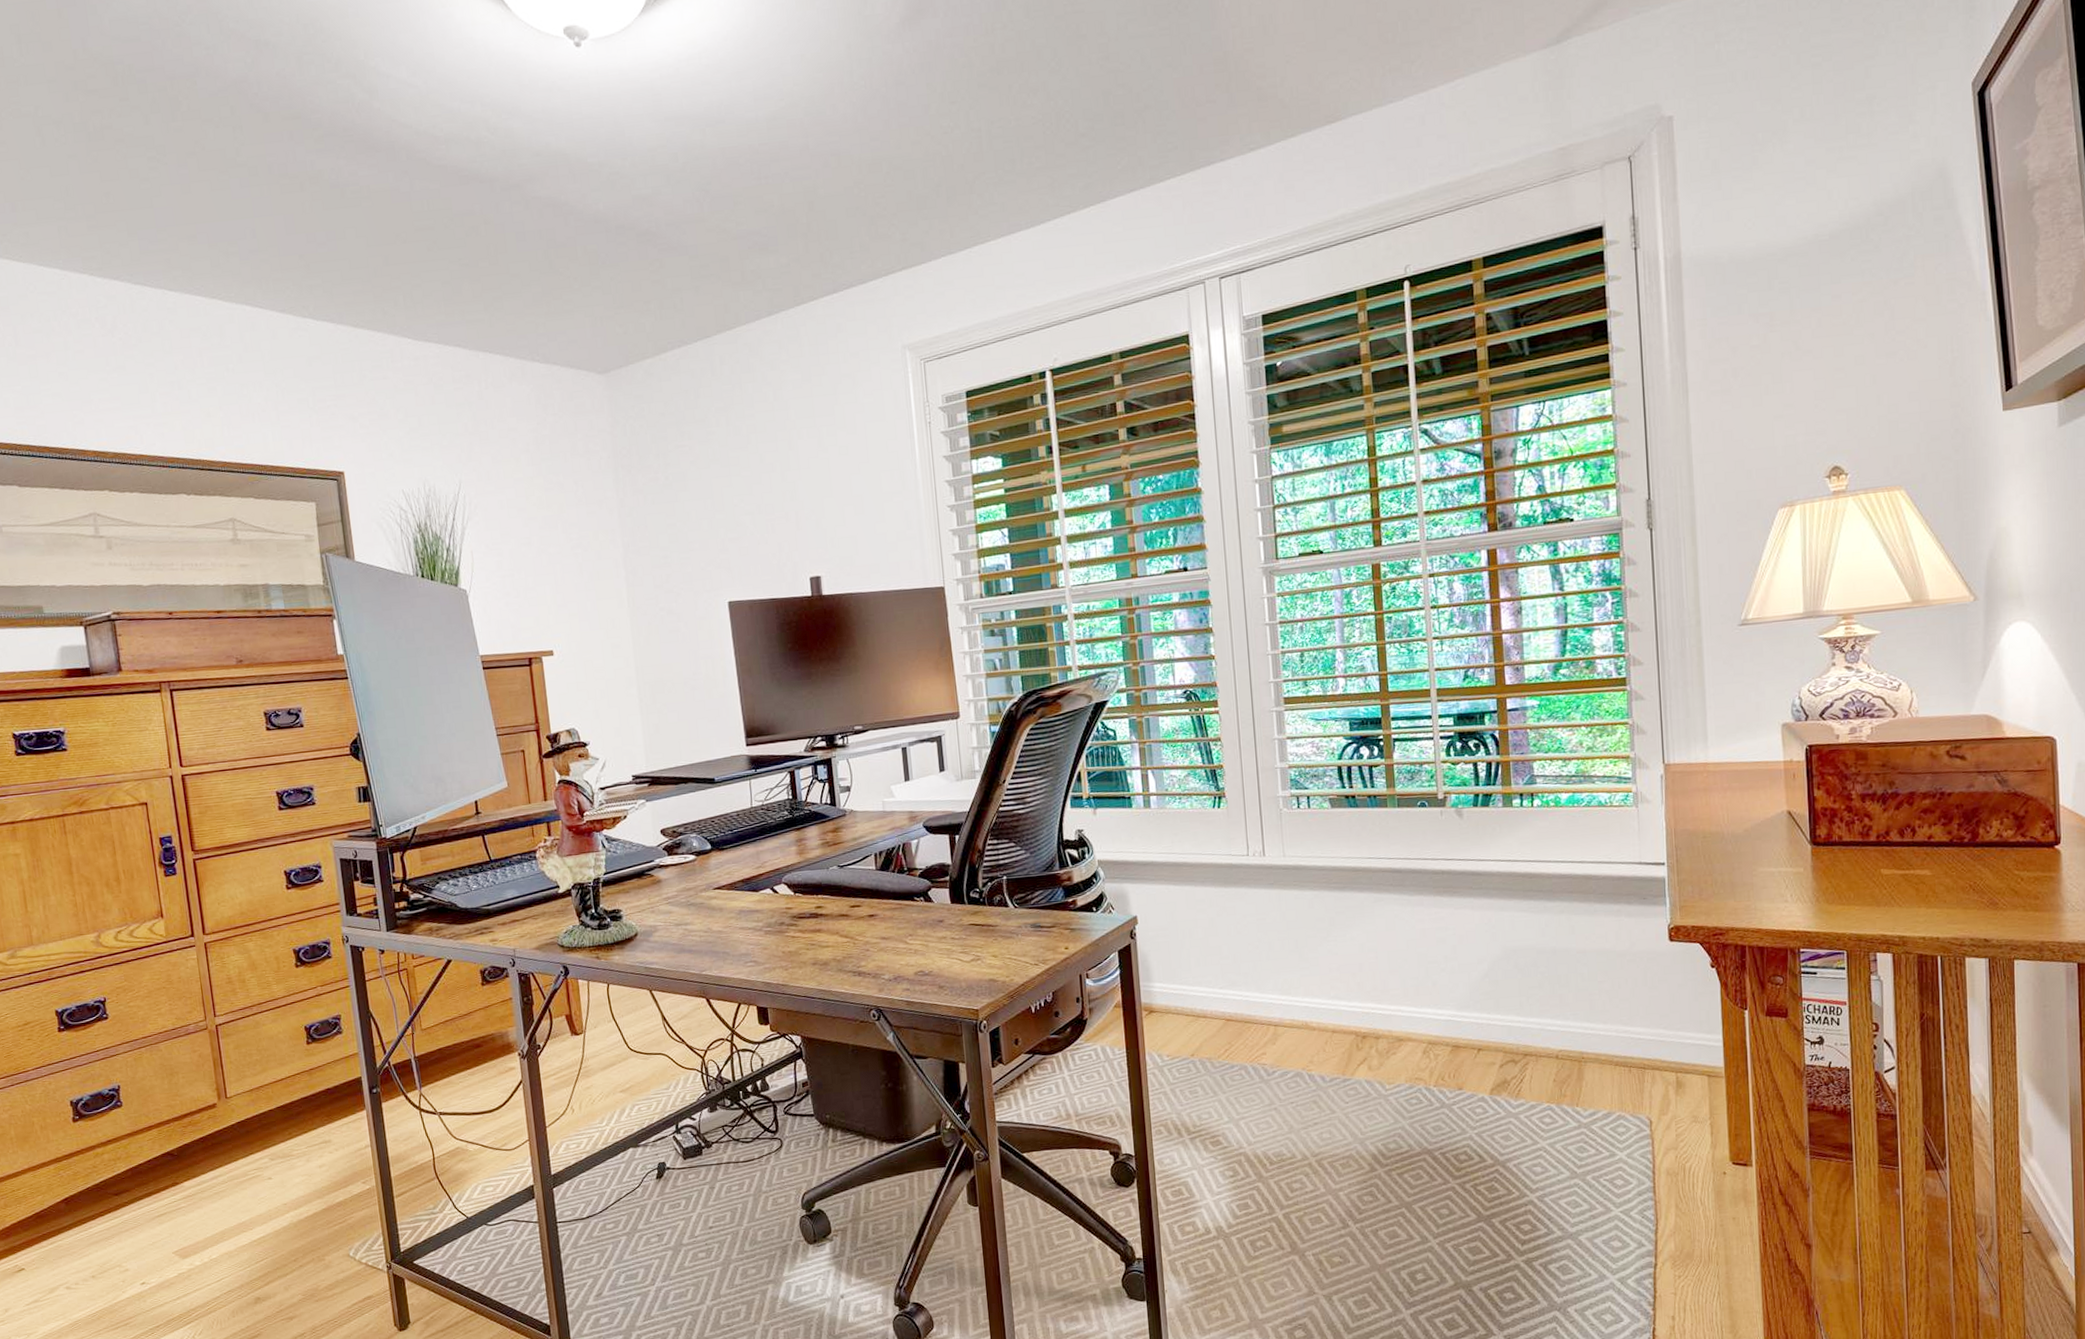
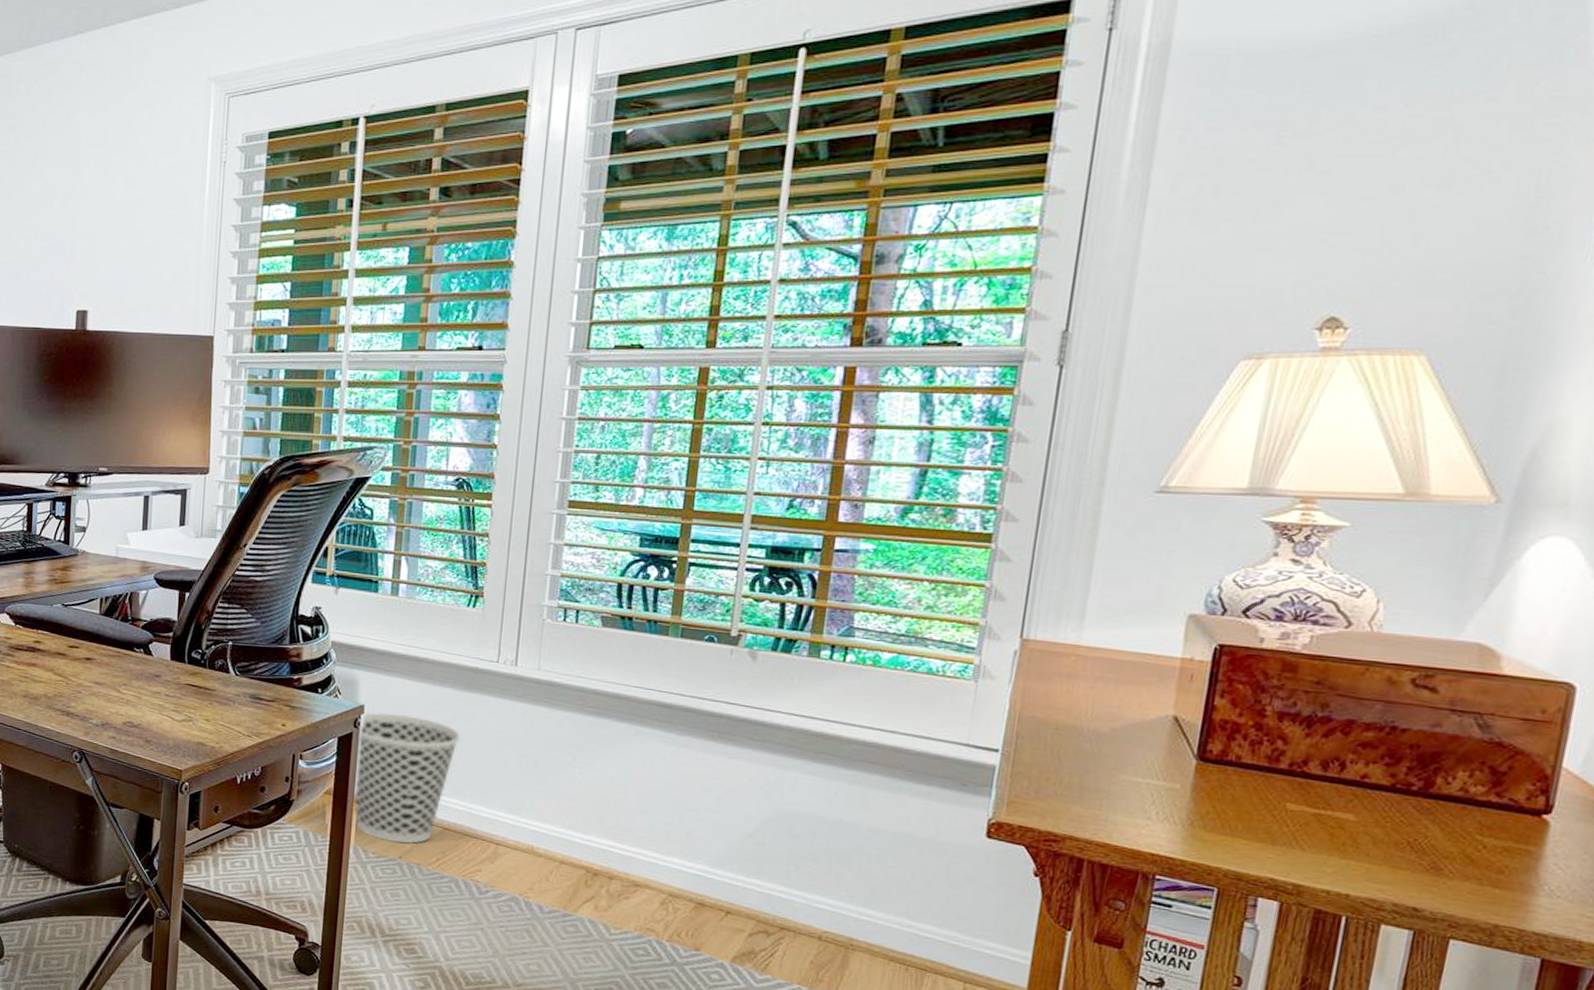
wastebasket: none [1136,918,1227,1042] -> present [354,712,460,844]

